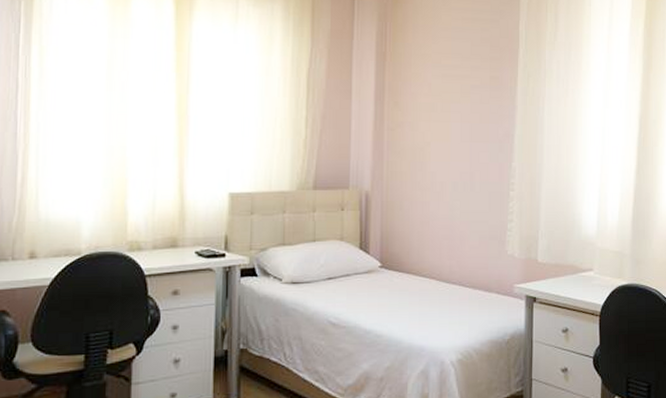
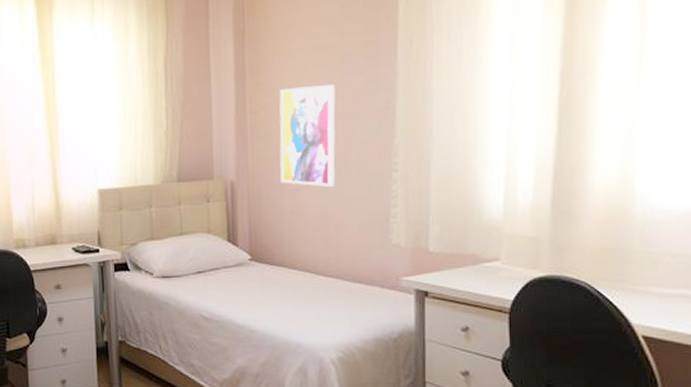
wall art: none [412,110,464,201] -> present [279,85,336,187]

